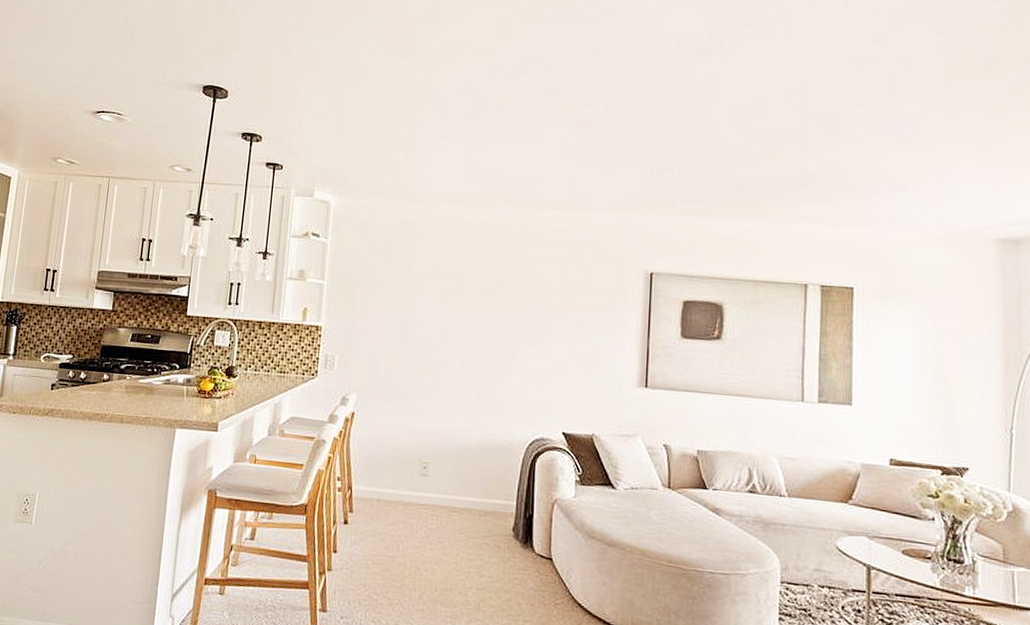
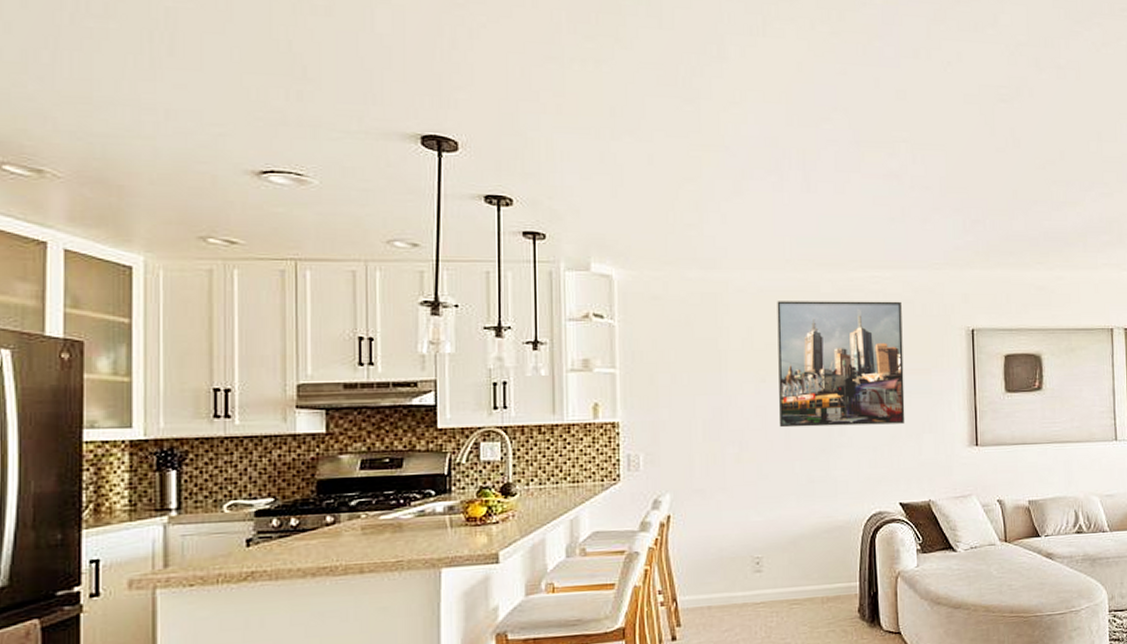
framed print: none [456,232,582,357] -> present [777,301,905,428]

